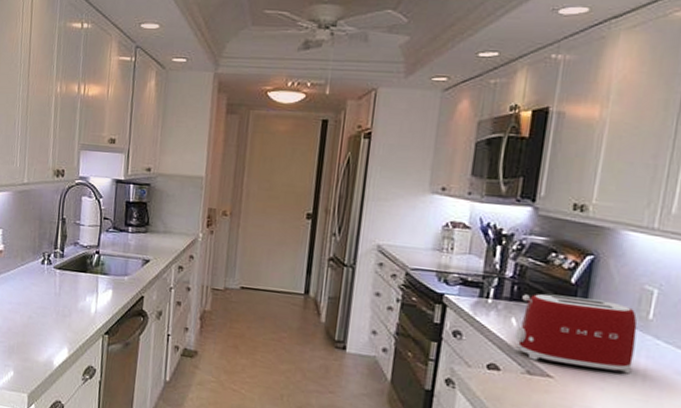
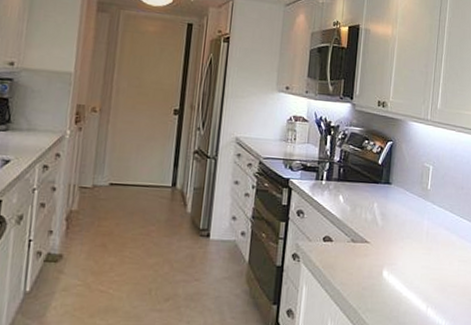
toaster: present [515,293,638,374] -> none [343,174,422,234]

